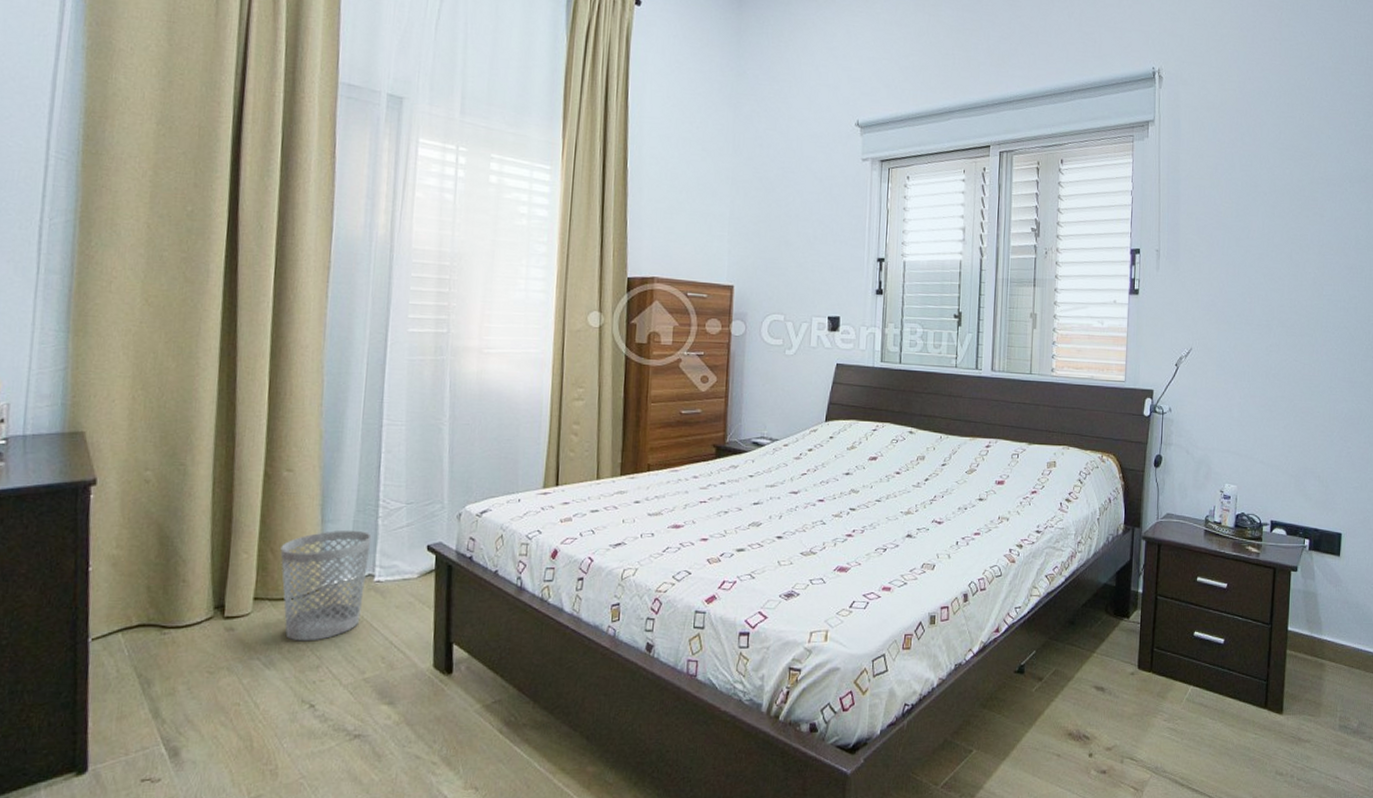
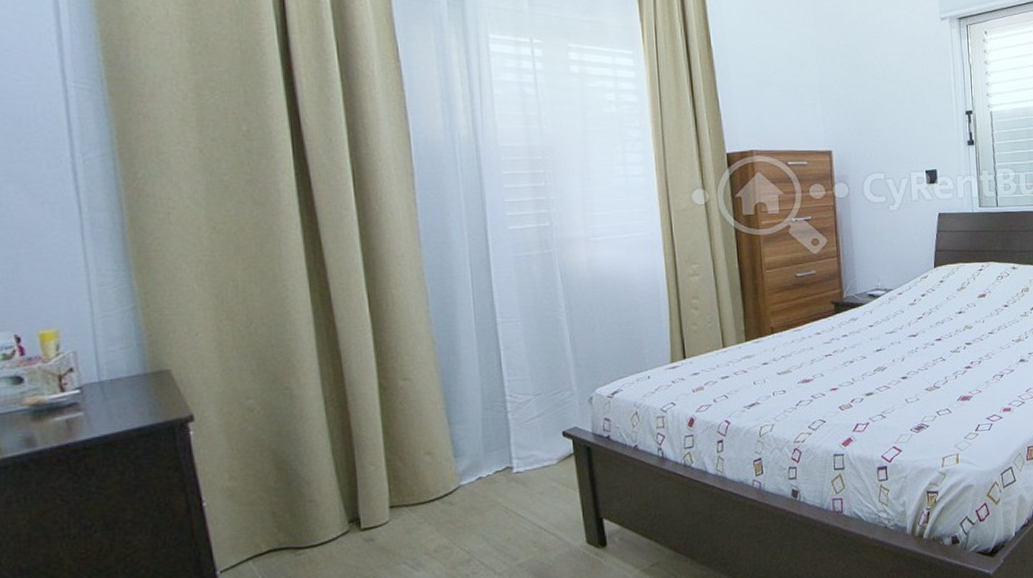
wastebasket: present [280,529,372,642] -> none [409,427,505,541]

